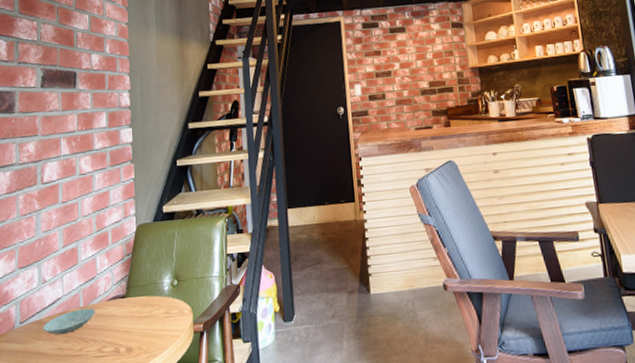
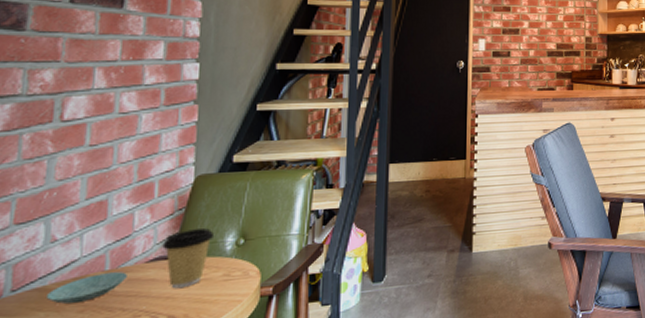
coffee cup: none [118,271,155,324] -> present [162,228,215,289]

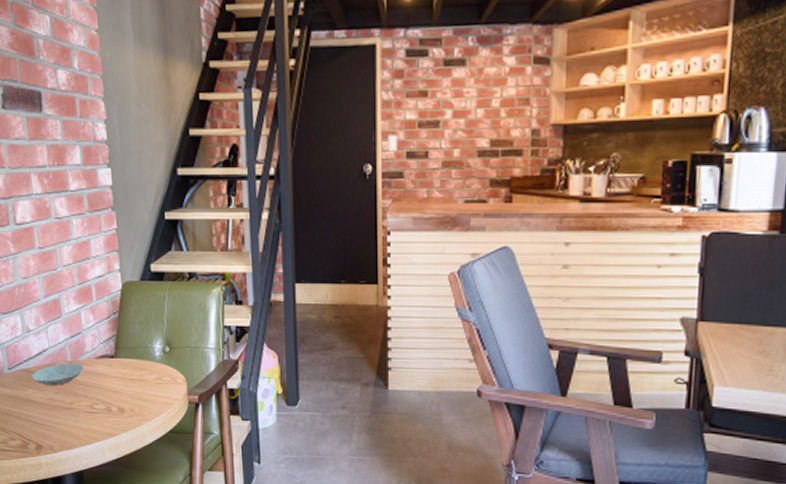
coffee cup: present [162,228,215,289] -> none [105,333,145,385]

